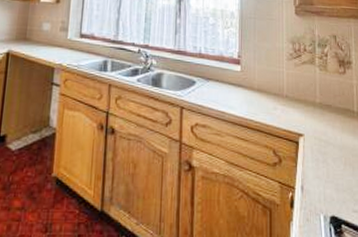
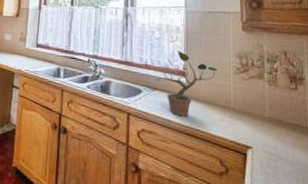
potted plant: none [209,37,271,107] -> present [155,51,217,117]

